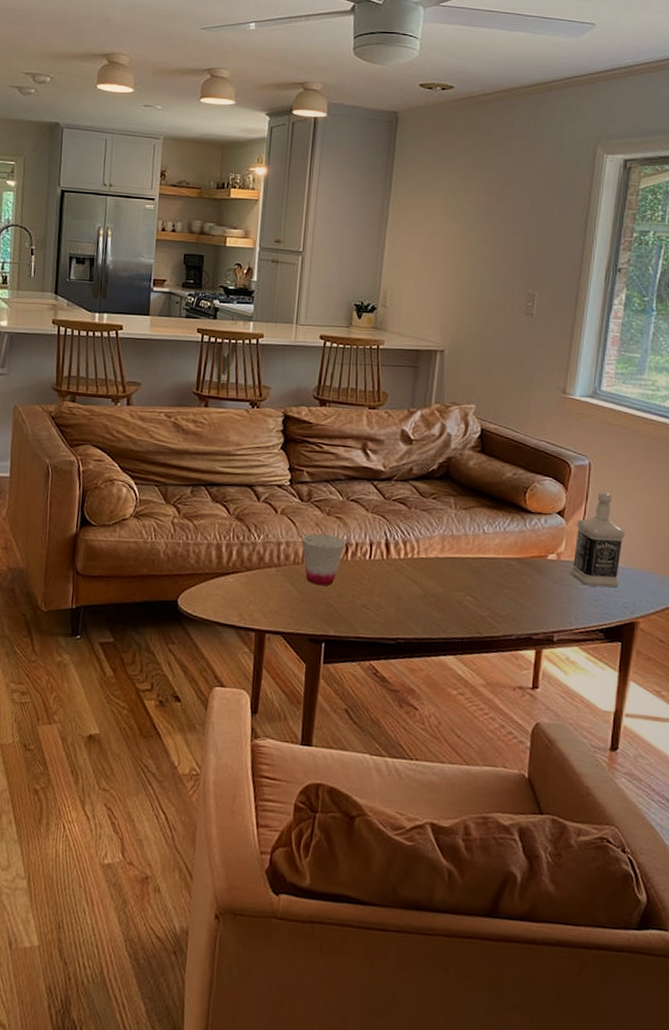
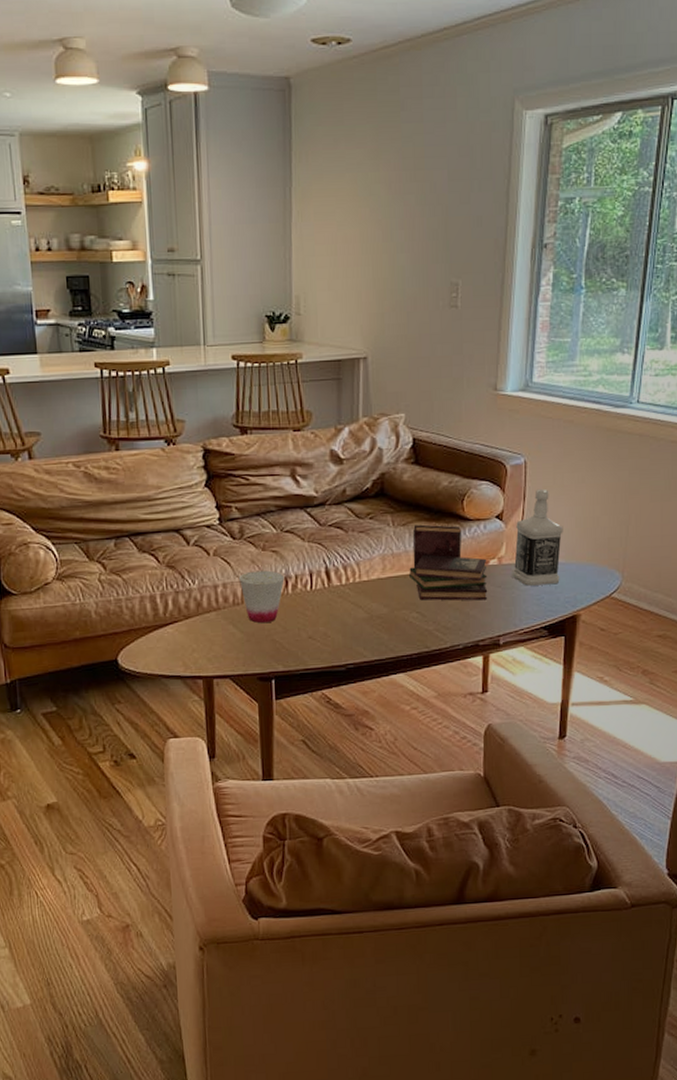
book: none [467,510,546,594] -> present [409,524,488,601]

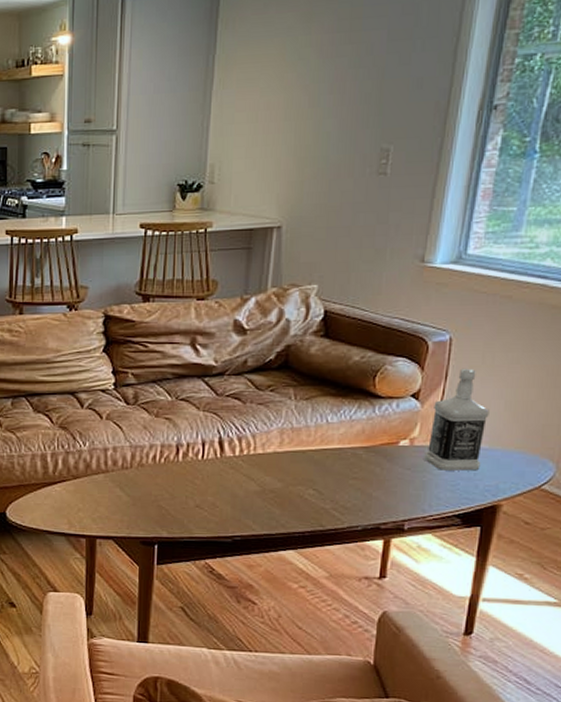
cup: present [239,570,285,623] -> none [130,437,176,488]
book: present [409,524,488,601] -> none [309,399,397,482]

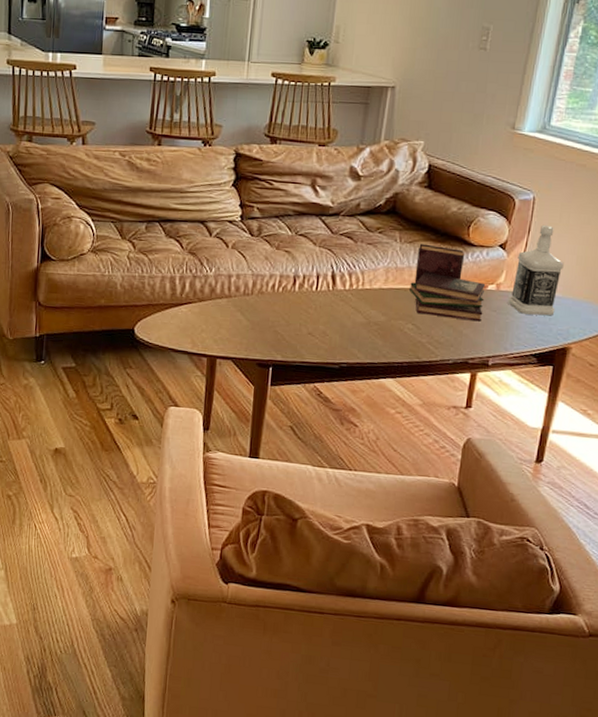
book: none [309,399,397,482] -> present [409,243,486,322]

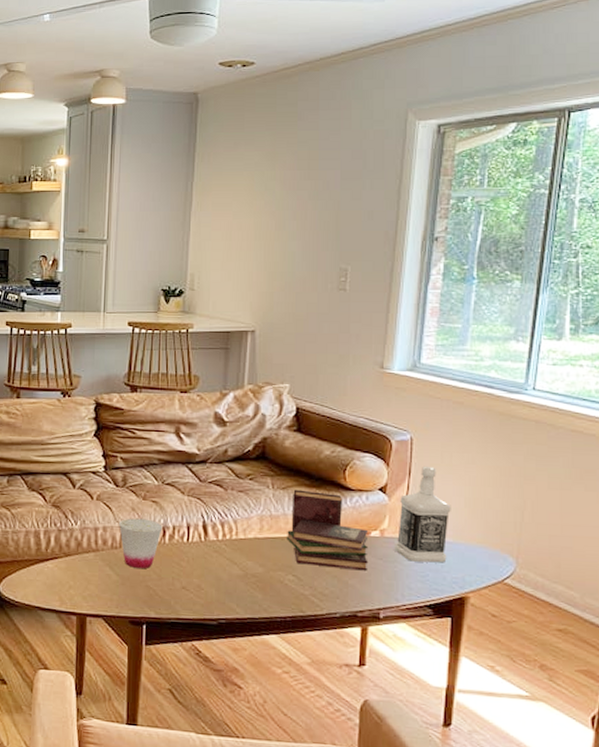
cup: none [252,266,294,315] -> present [119,518,163,568]

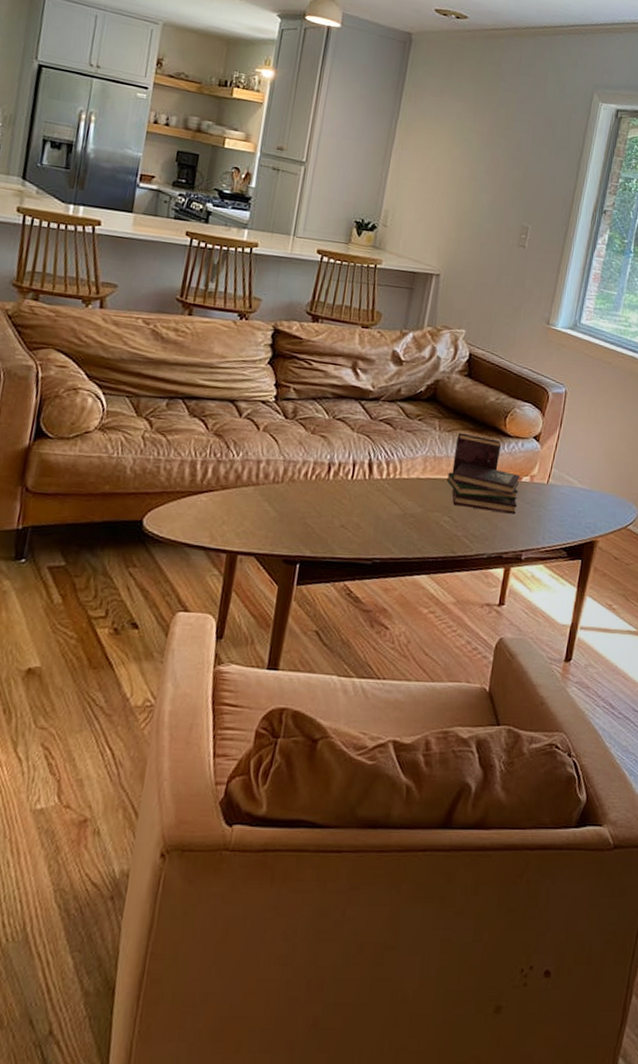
cup: present [119,518,163,568] -> none [283,452,329,505]
bottle: present [394,465,451,563] -> none [541,418,592,509]

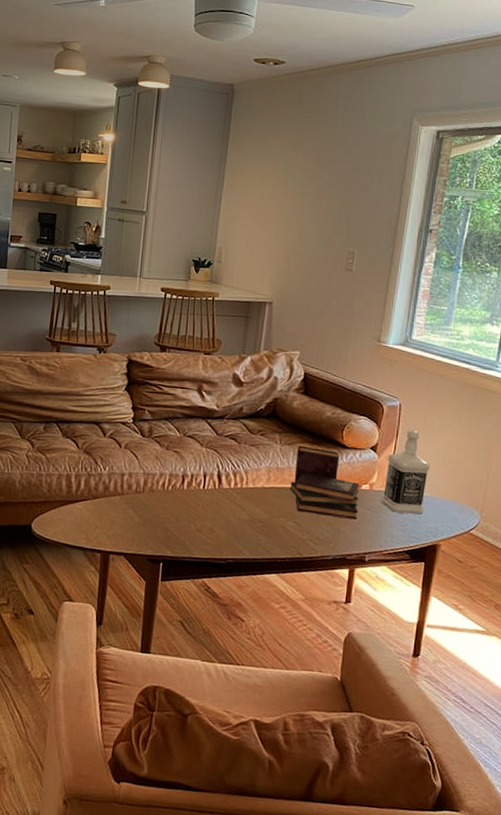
bottle: none [541,418,592,509] -> present [381,429,430,515]

